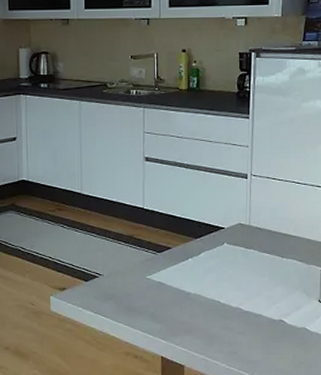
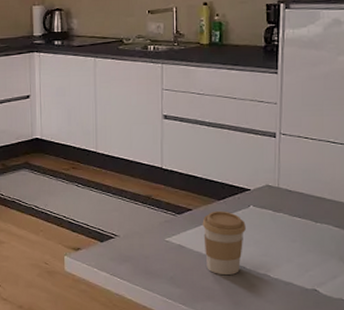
coffee cup: none [180,248,220,310] -> present [202,211,246,276]

